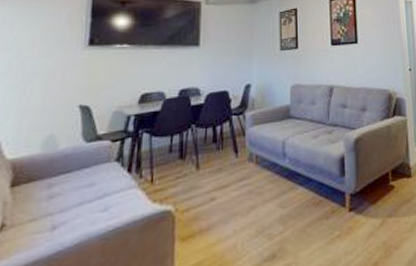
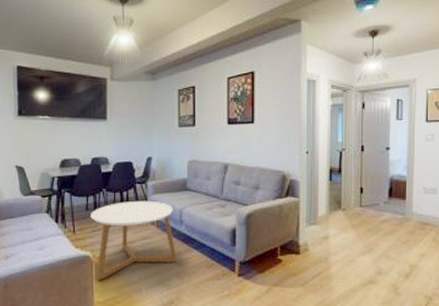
coffee table: none [175,133,279,241] -> present [91,200,177,280]

